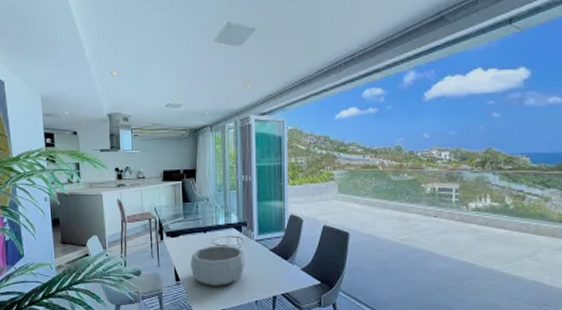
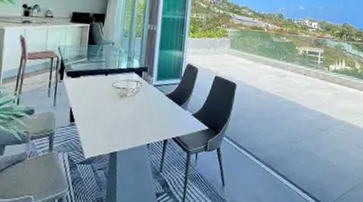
decorative bowl: present [191,244,245,286] -> none [87,88,143,128]

